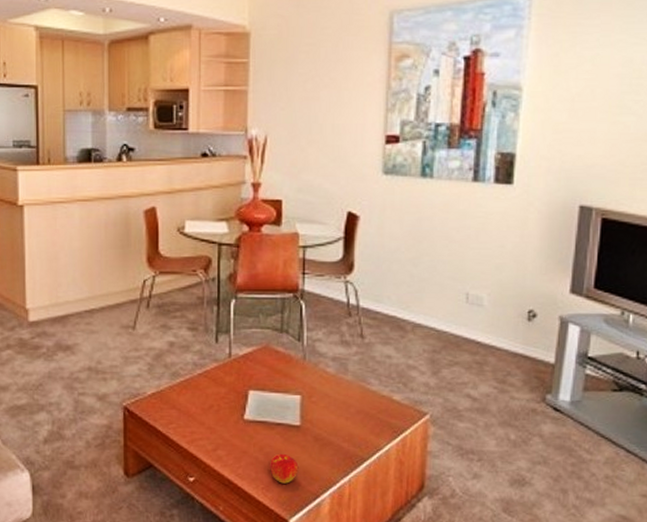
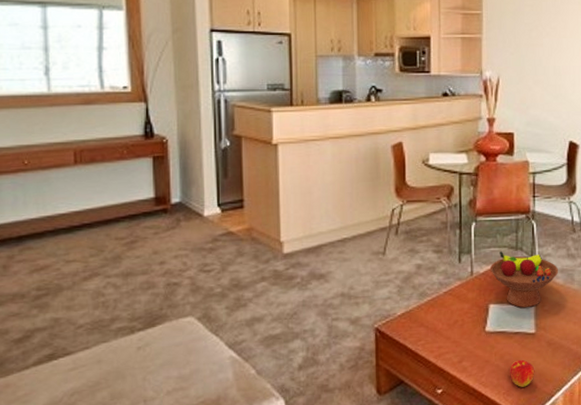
fruit bowl: none [250,333,330,398] -> present [489,252,559,308]

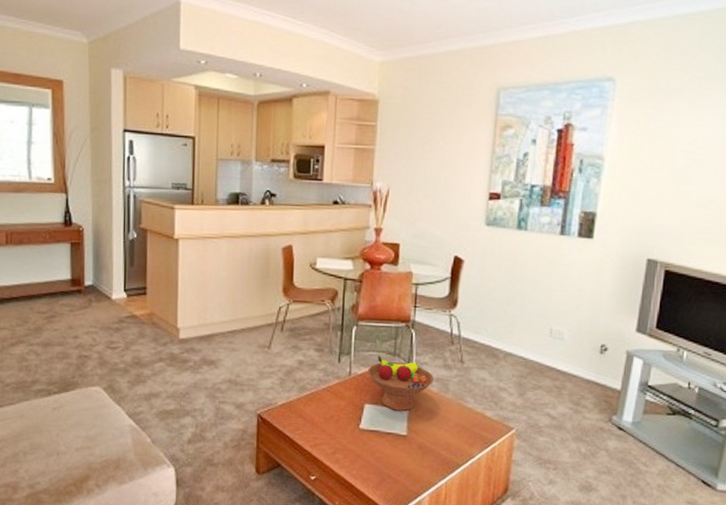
apple: present [510,359,535,387] -> none [379,458,404,484]

